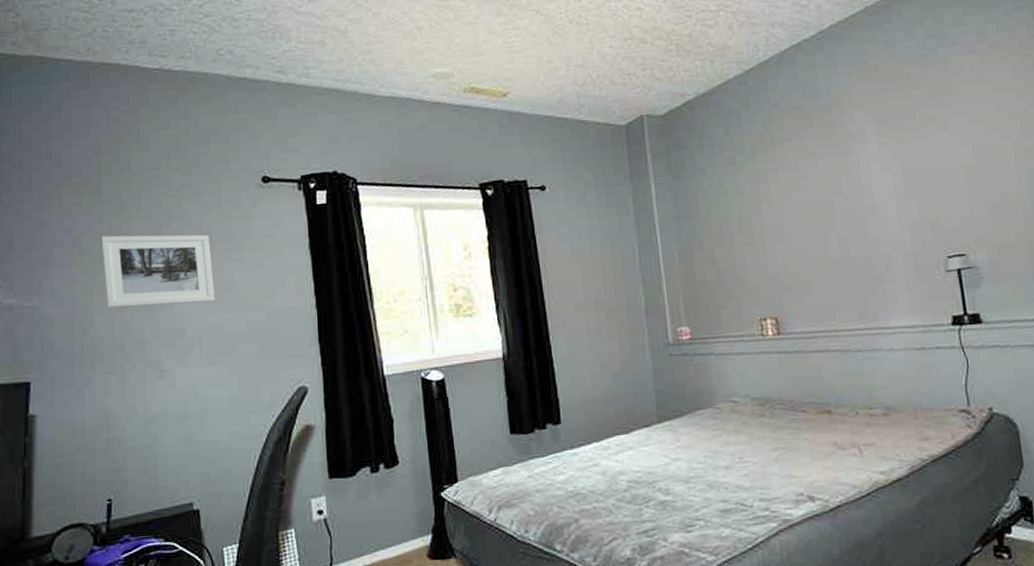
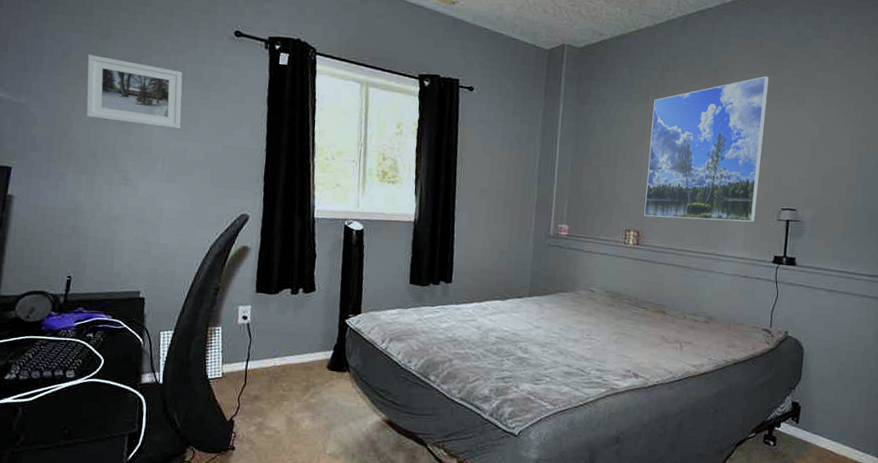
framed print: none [762,103,917,298] -> present [644,76,769,222]

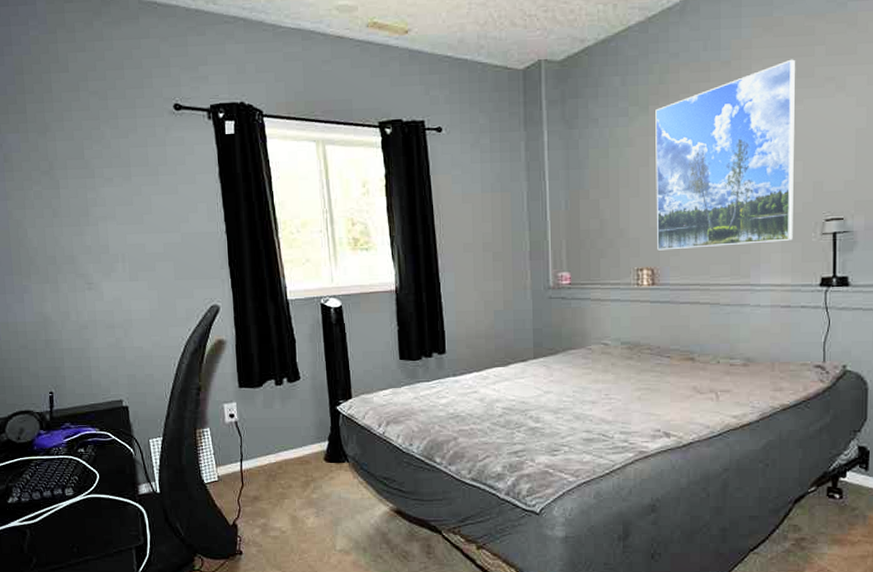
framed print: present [86,55,183,130] -> none [29,154,134,223]

